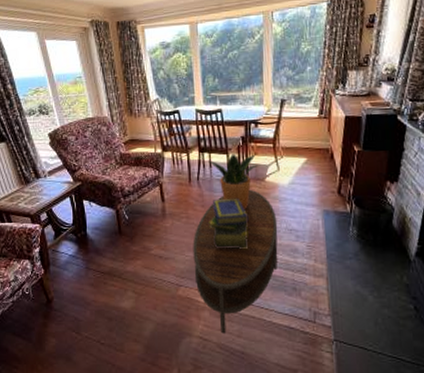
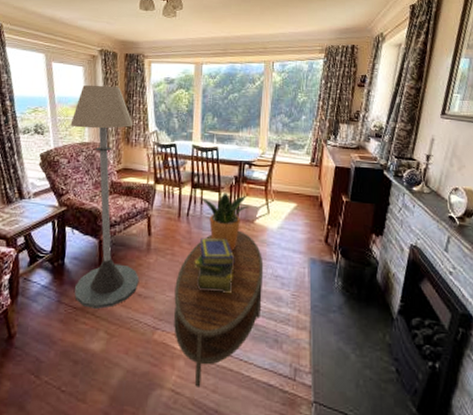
floor lamp: none [72,57,159,272] -> present [70,85,140,309]

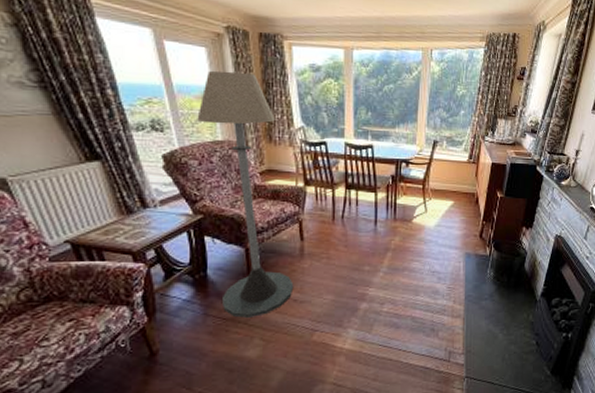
coffee table: present [174,230,264,387] -> none [332,230,421,378]
stack of books: present [194,238,235,293] -> none [351,238,393,291]
potted plant: present [200,191,251,251] -> none [355,191,409,251]

